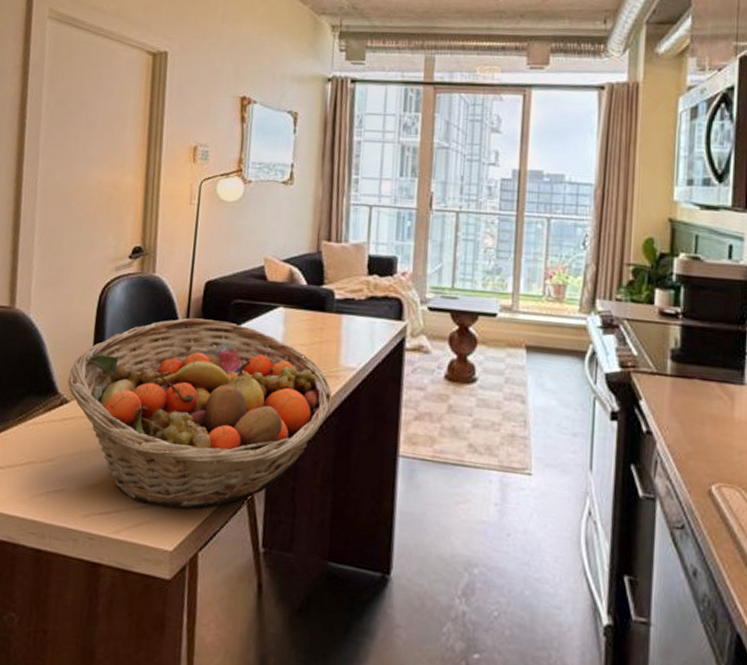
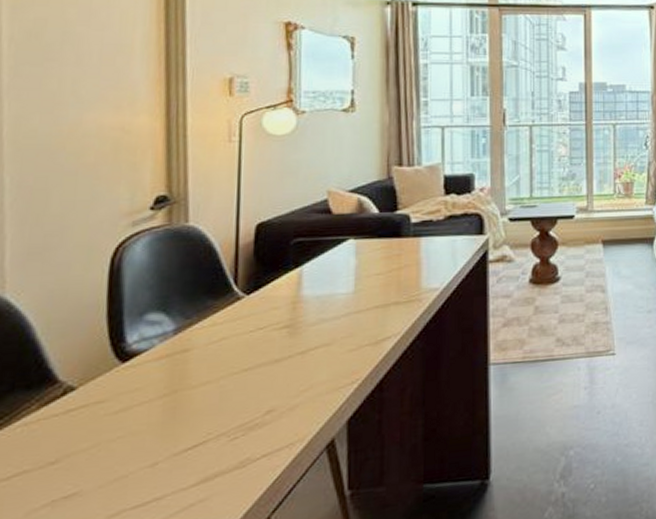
fruit basket: present [67,318,333,510] -> none [72,263,416,482]

